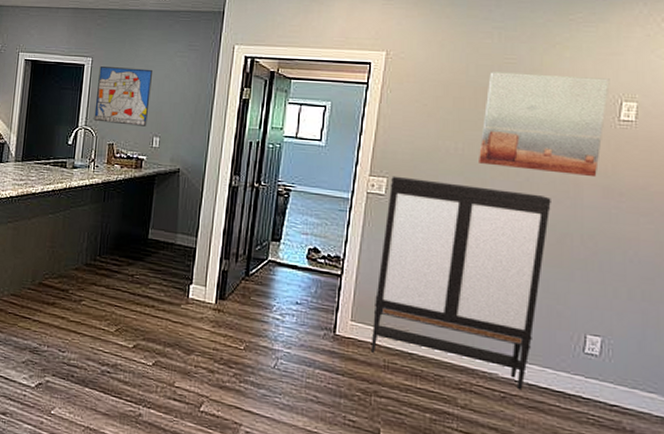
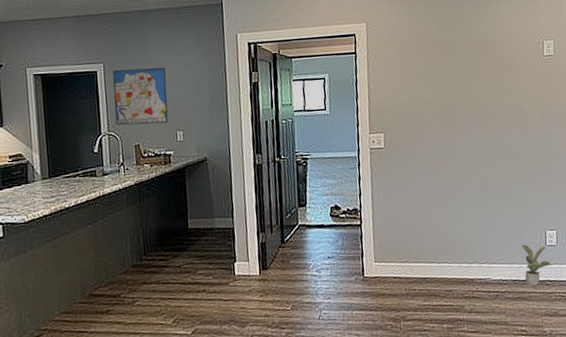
storage cabinet: present [372,176,551,391] -> none [387,125,510,287]
wall art: present [479,72,610,178] -> none [447,23,535,108]
potted plant: none [546,344,587,399] -> present [521,244,551,286]

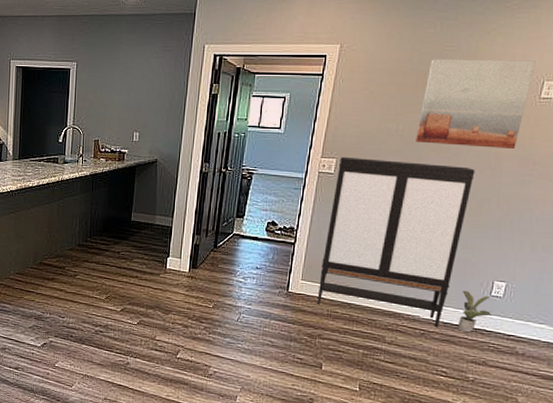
wall art: present [112,67,169,126] -> none [80,70,131,123]
storage cabinet: none [387,125,510,287] -> present [318,156,475,328]
wall art: none [447,23,535,108] -> present [416,59,536,150]

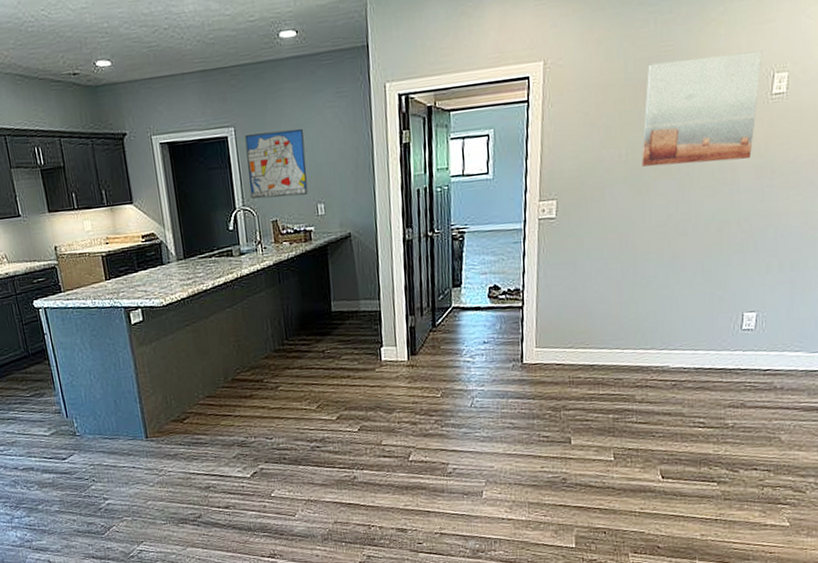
wall art: none [80,70,131,123] -> present [244,128,308,199]
storage cabinet: present [318,156,475,328] -> none [555,187,711,376]
potted plant: present [457,290,491,333] -> none [710,328,744,375]

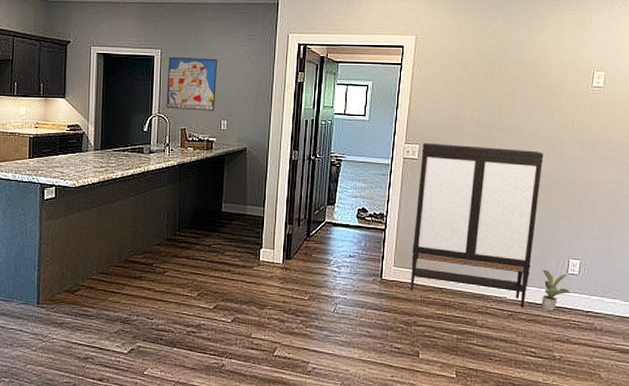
storage cabinet: none [555,187,711,376] -> present [411,142,544,308]
wall art: present [642,50,763,167] -> none [489,50,586,134]
potted plant: none [710,328,744,375] -> present [541,269,570,311]

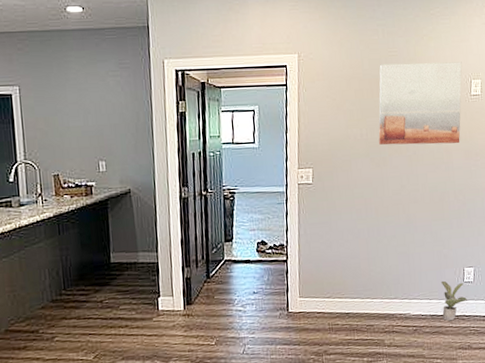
wall art: present [166,57,217,111] -> none [29,92,90,154]
storage cabinet: present [411,142,544,308] -> none [315,164,433,322]
wall art: none [489,50,586,134] -> present [378,62,463,145]

